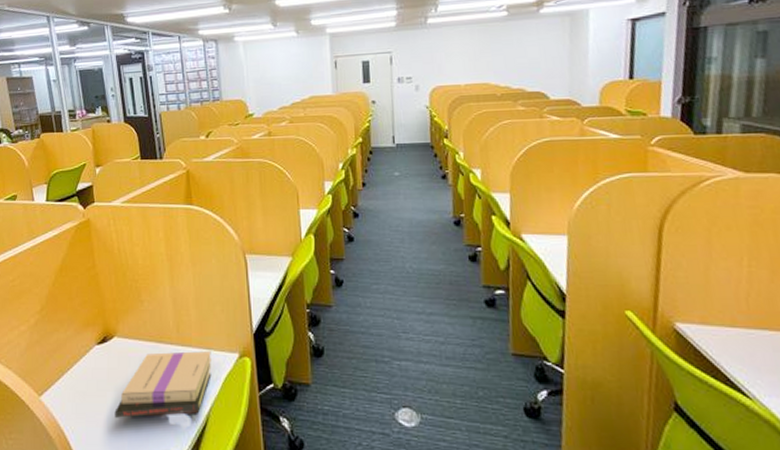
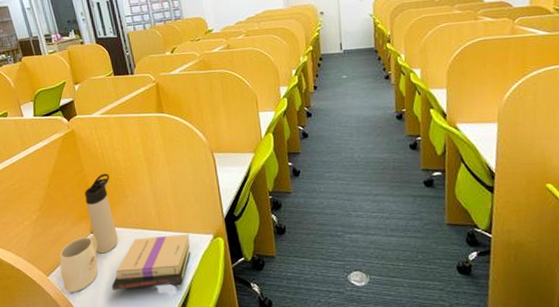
mug: none [55,347,102,419] -> present [59,235,98,293]
thermos bottle: none [94,272,128,371] -> present [85,173,119,254]

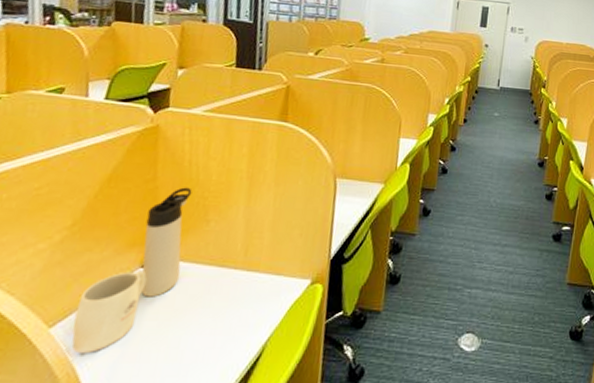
books: present [112,234,191,290] -> none [148,276,280,351]

